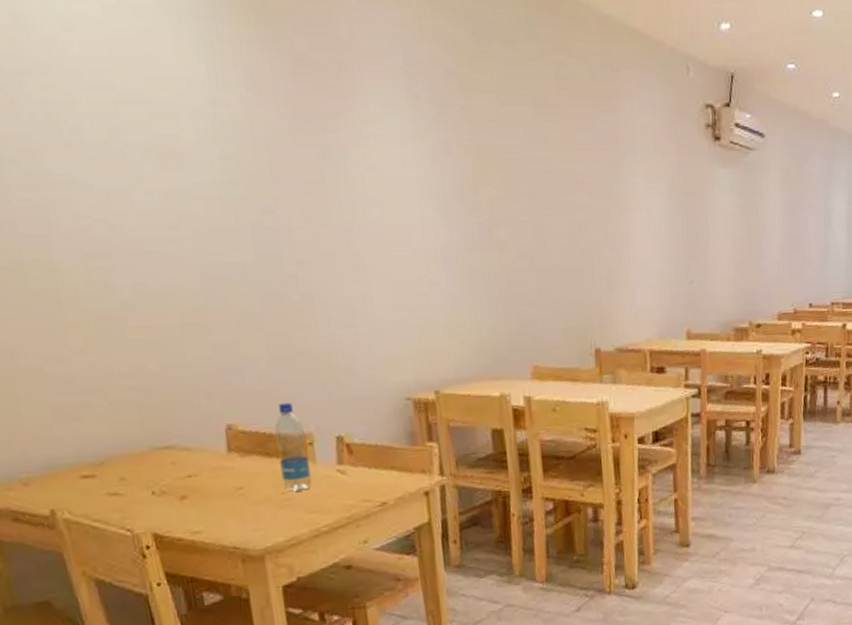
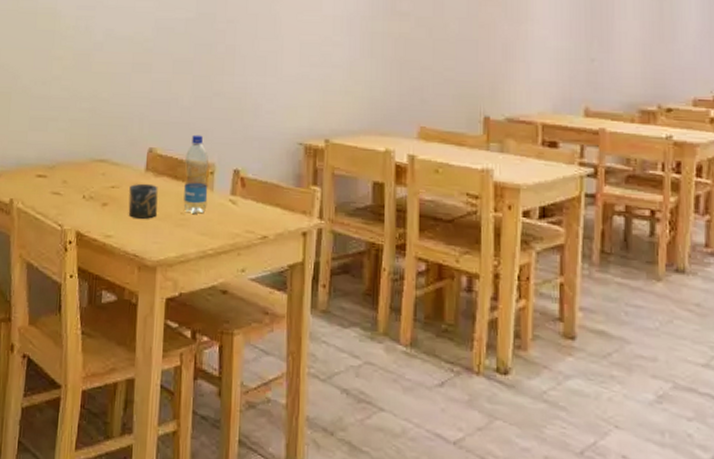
cup: none [211,466,253,507] -> present [128,183,158,219]

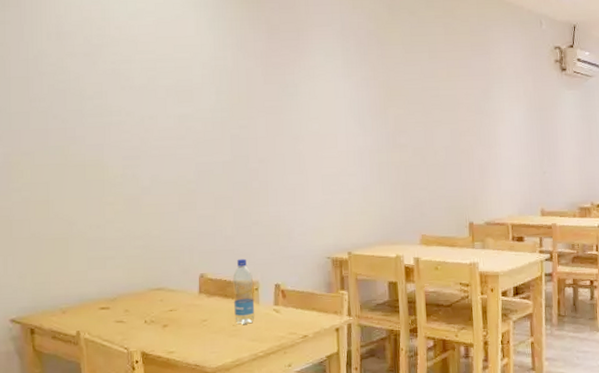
cup: present [128,183,158,219] -> none [186,304,212,334]

